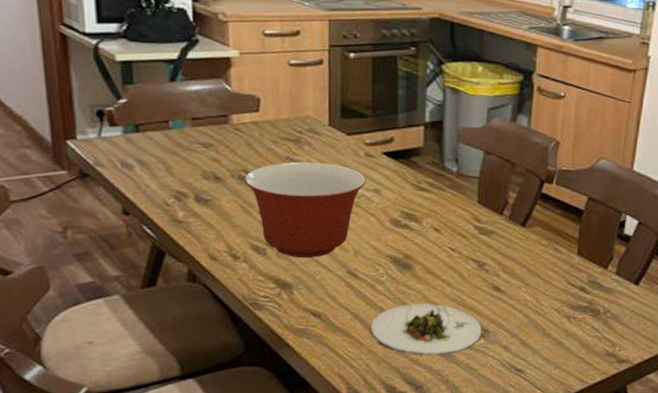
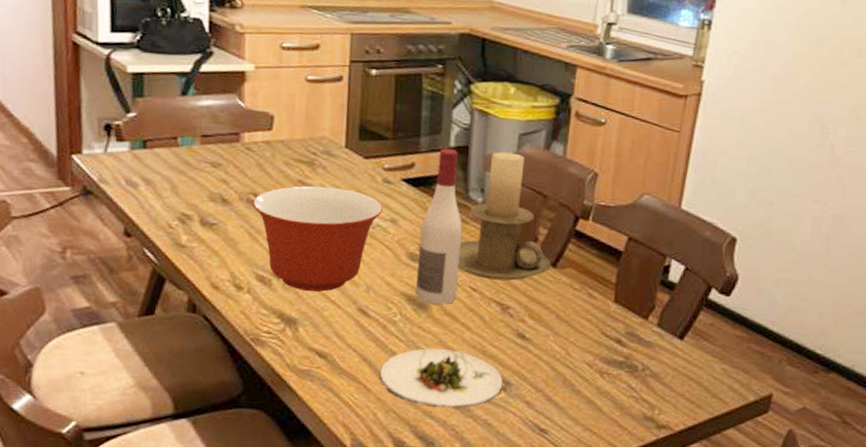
wine bottle: none [399,124,440,264] -> present [415,149,463,305]
candle holder: none [437,125,521,240] -> present [458,152,552,281]

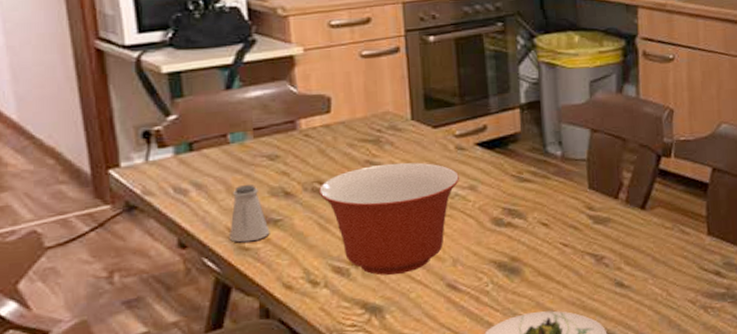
saltshaker: none [169,187,205,240] -> present [230,185,270,243]
wine bottle: present [415,149,463,305] -> none [501,106,548,267]
candle holder: present [458,152,552,281] -> none [545,101,640,232]

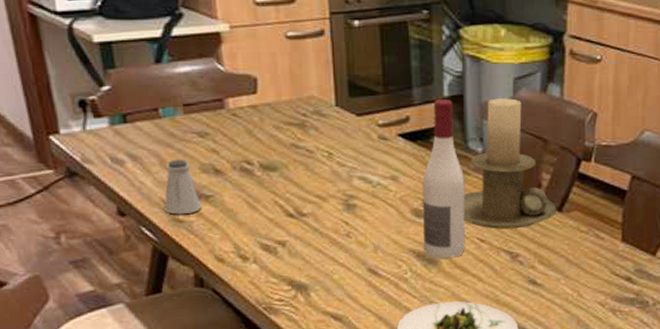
mixing bowl: present [318,162,459,276] -> none [246,148,381,256]
wine bottle: none [501,106,548,267] -> present [422,100,466,258]
candle holder: none [545,101,640,232] -> present [463,98,557,229]

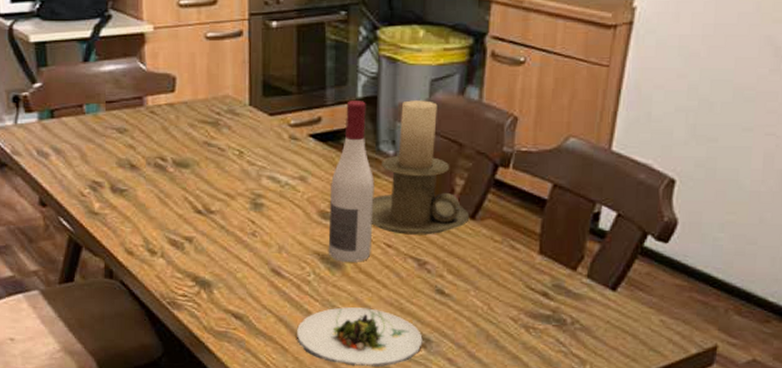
saltshaker: present [164,160,202,215] -> none [82,154,116,207]

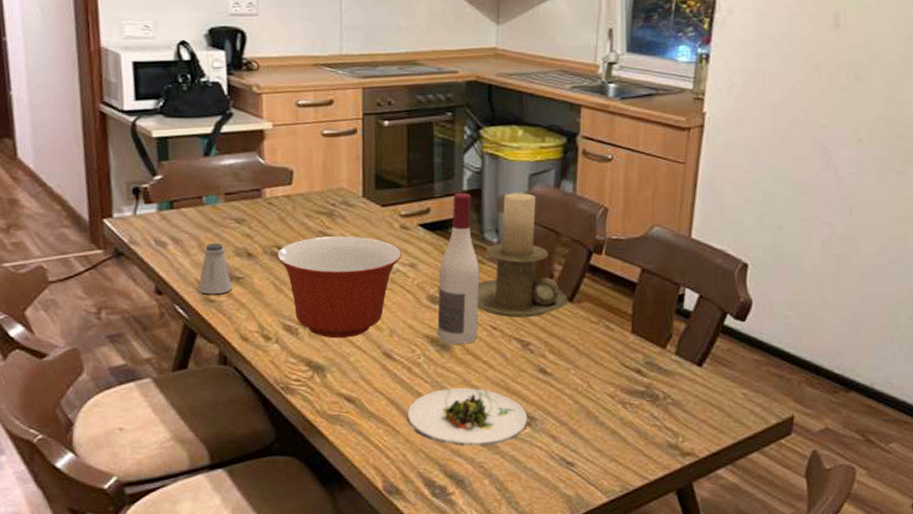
saltshaker: none [82,154,116,207] -> present [199,243,233,295]
mixing bowl: none [160,146,291,253] -> present [276,235,401,338]

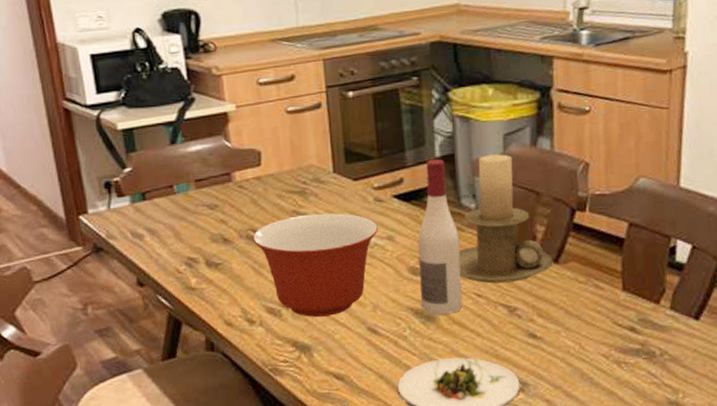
saltshaker: present [199,243,233,295] -> none [179,231,212,283]

